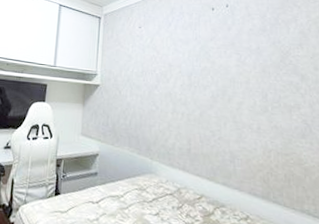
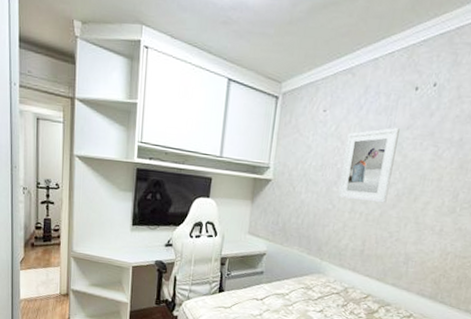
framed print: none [160,40,205,104] -> present [338,128,400,204]

